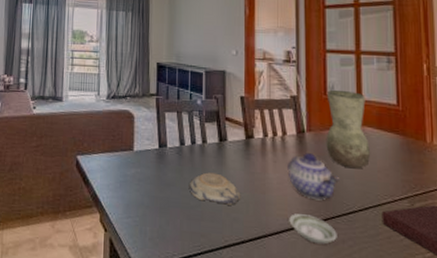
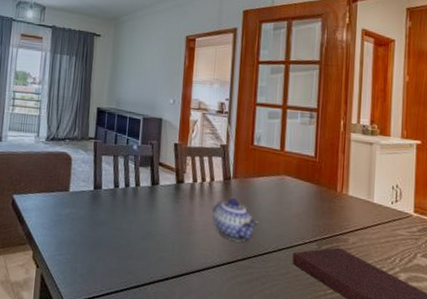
decorative bowl: present [188,172,241,205] -> none [119,214,168,245]
saucer: present [289,214,337,244] -> none [210,253,252,282]
vase: present [326,89,371,169] -> none [249,140,288,214]

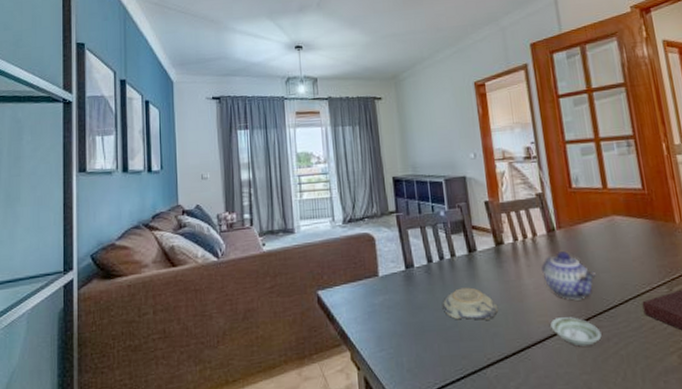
decorative bowl: none [119,214,168,245] -> present [442,287,499,320]
saucer: none [210,253,252,282] -> present [550,317,602,347]

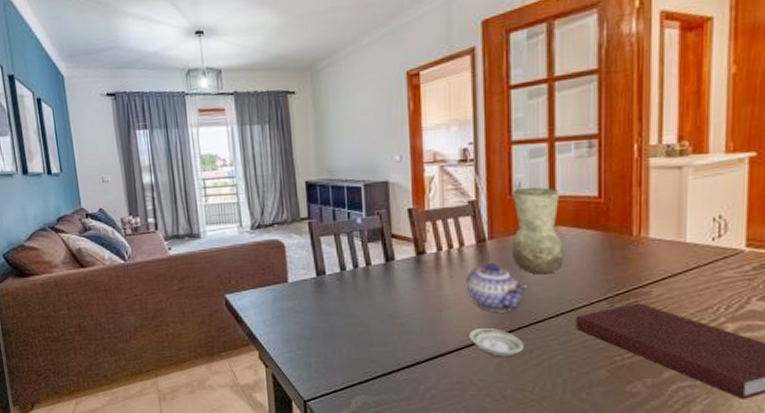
decorative bowl: present [442,287,499,320] -> none [353,296,414,328]
vase: none [572,181,624,262] -> present [511,187,565,275]

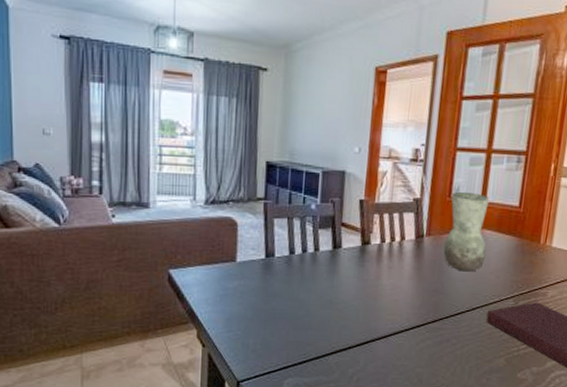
teapot: present [466,263,528,313] -> none [402,258,453,304]
saucer: present [469,328,524,357] -> none [398,318,443,344]

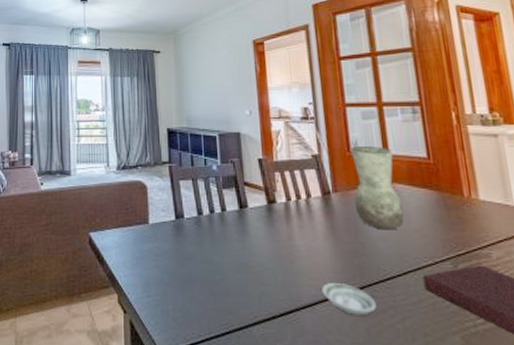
saucer: none [398,318,443,344] -> present [322,283,377,315]

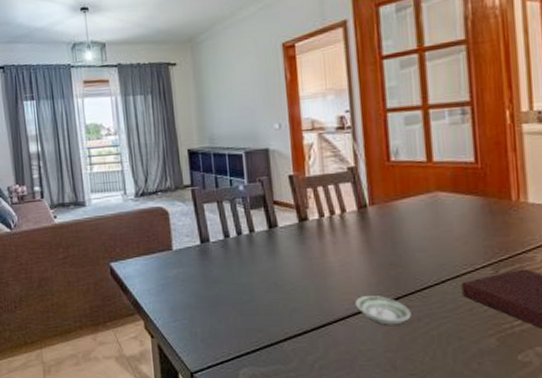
vase: present [351,145,405,230] -> none [391,153,446,240]

